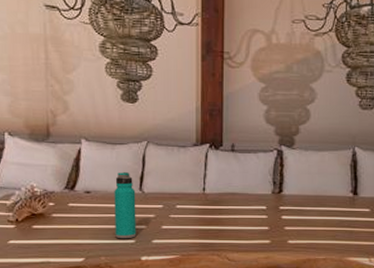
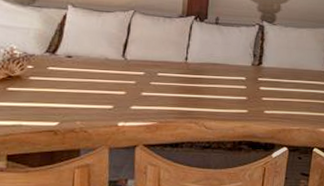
water bottle: present [114,171,136,239] -> none [93,38,118,105]

